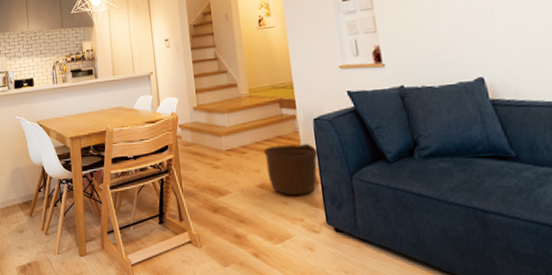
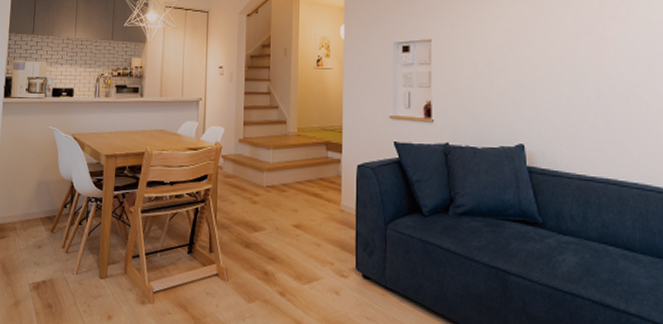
basket: present [263,144,318,195] -> none [304,187,358,239]

